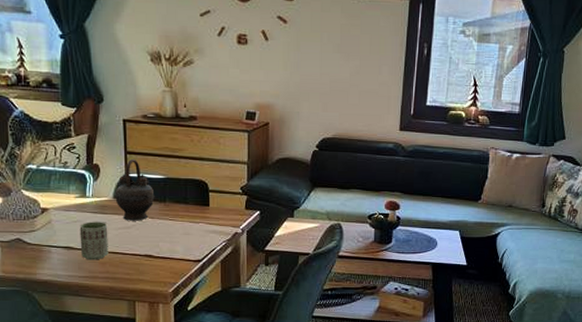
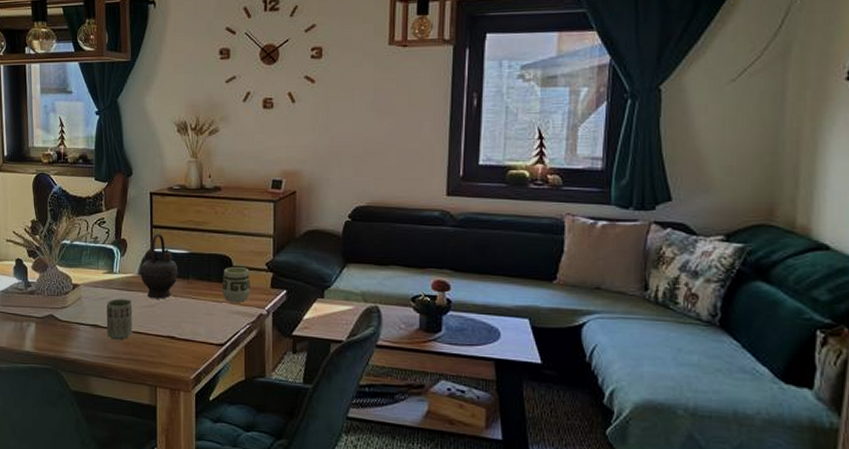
cup: none [198,191,227,222] -> present [221,267,251,302]

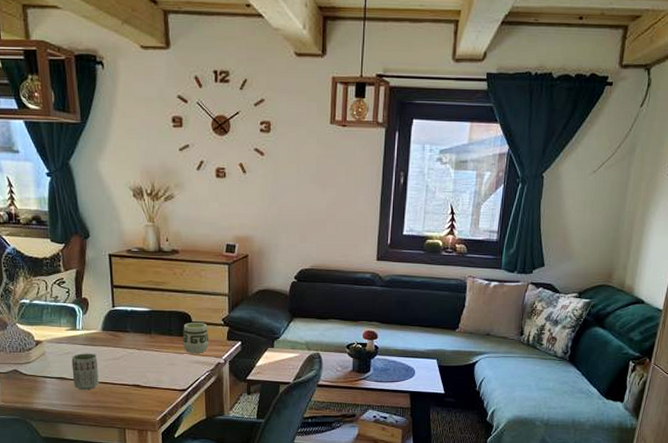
teapot: present [140,232,180,299] -> none [103,292,142,352]

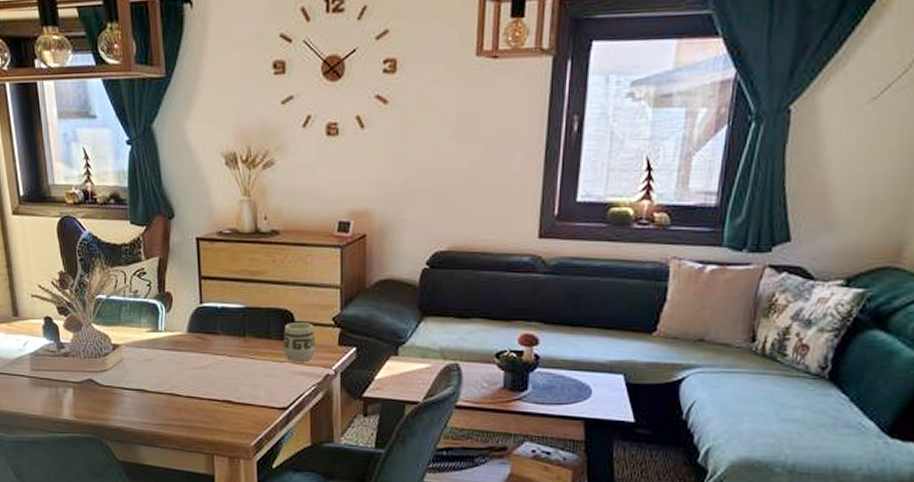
cup: present [71,353,99,390] -> none [152,360,184,406]

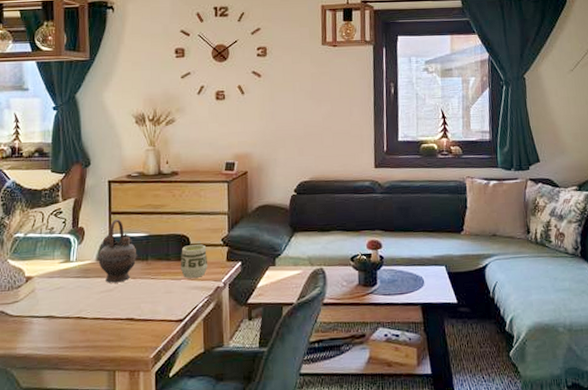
teapot: none [189,284,235,360] -> present [98,218,138,283]

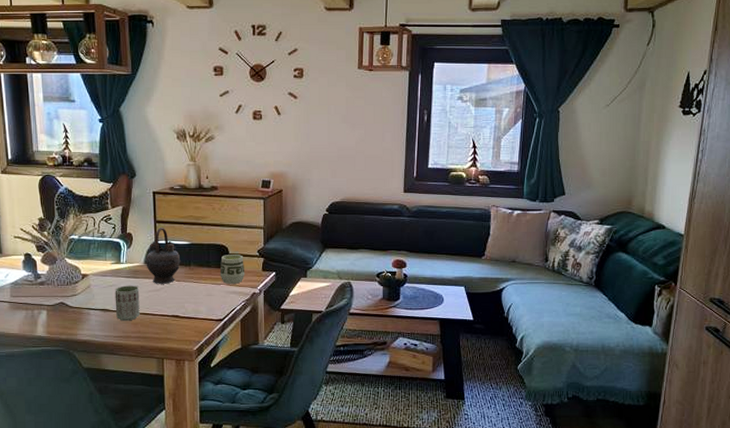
cup: none [62,286,90,329] -> present [115,285,140,321]

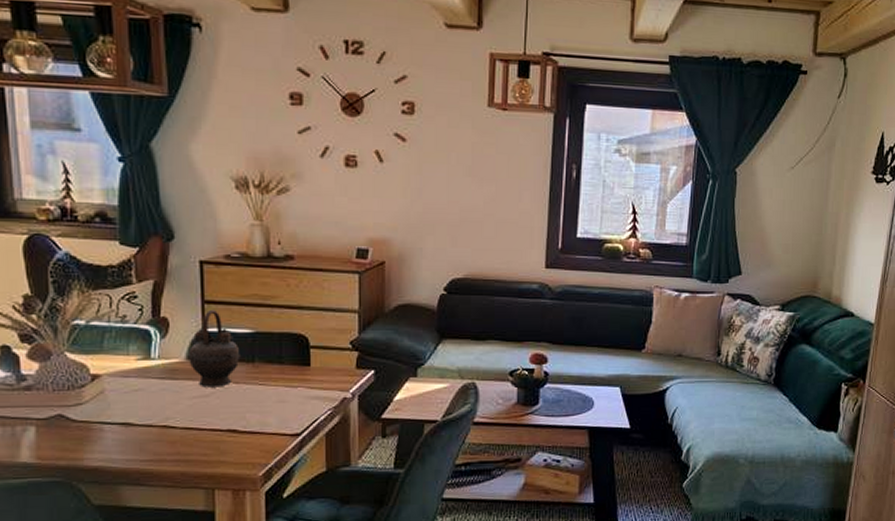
cup: present [115,285,140,321] -> none [141,389,180,439]
cup: present [219,255,245,284] -> none [296,347,333,386]

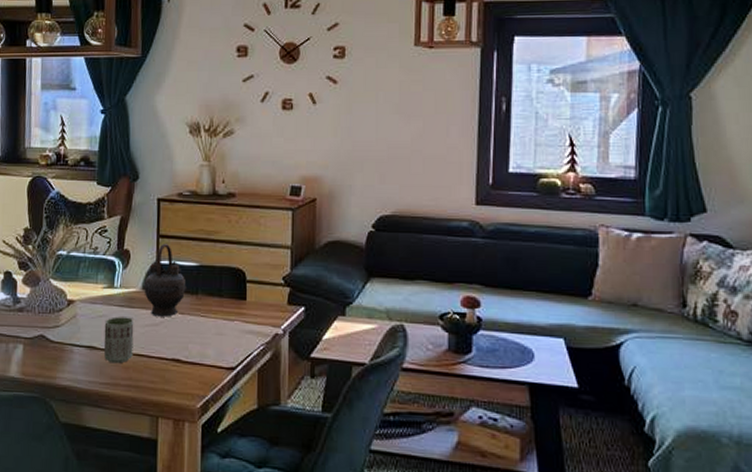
cup: none [141,389,180,439] -> present [103,316,134,364]

